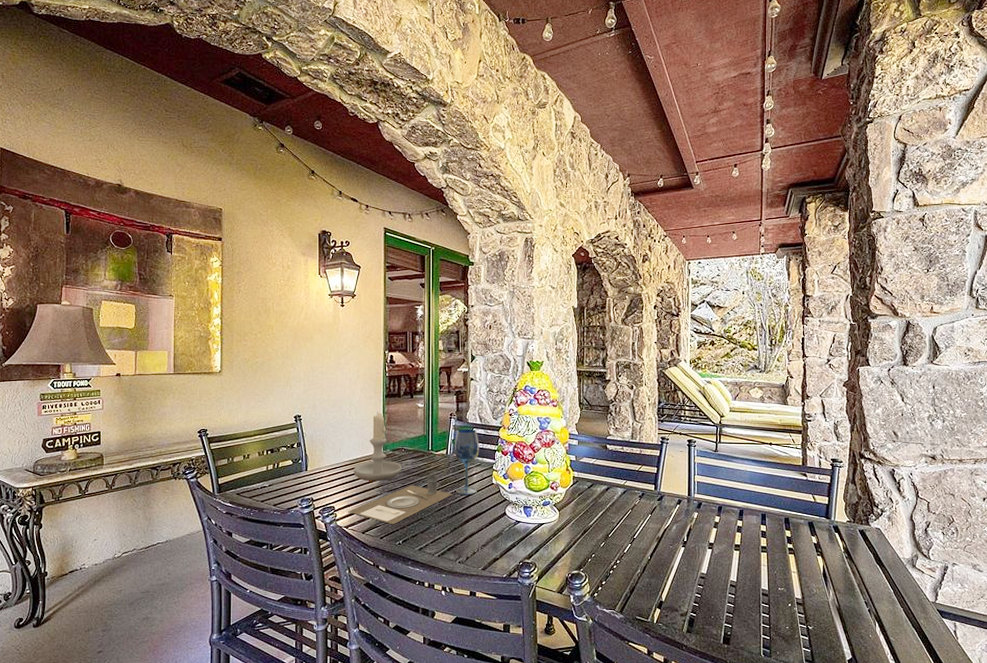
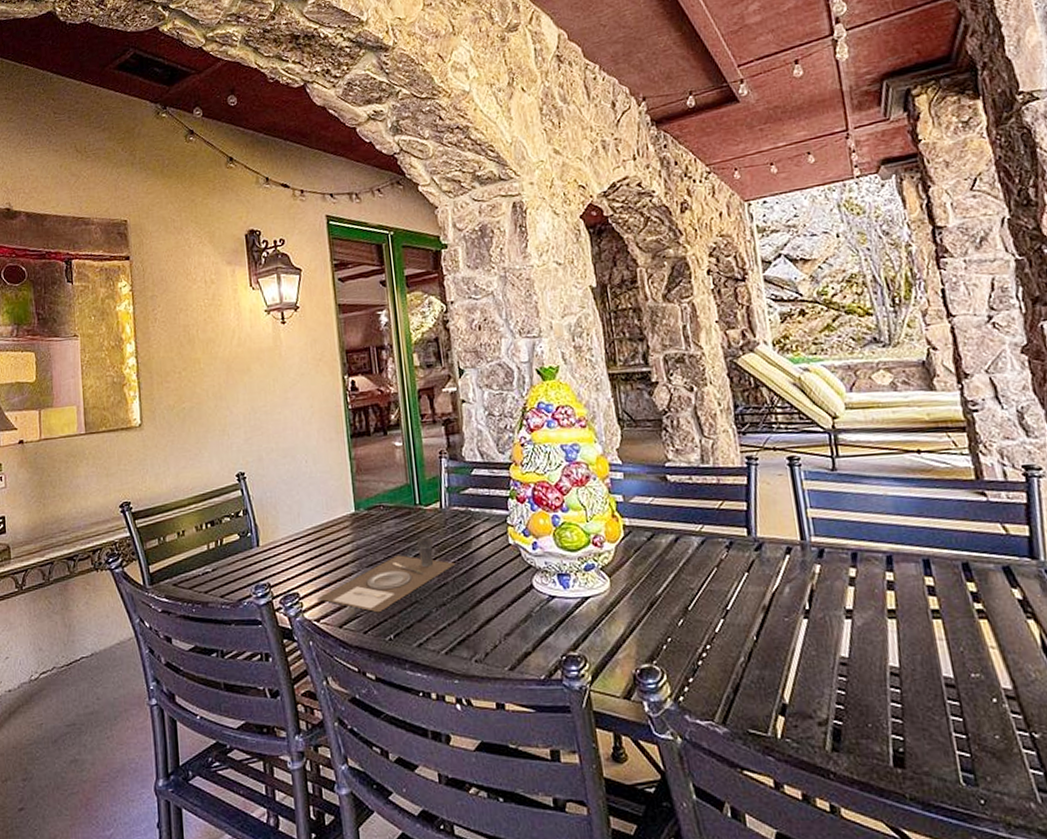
candle: present [353,411,402,482] -> none [318,458,383,555]
wineglass: present [454,428,479,496] -> none [450,469,489,565]

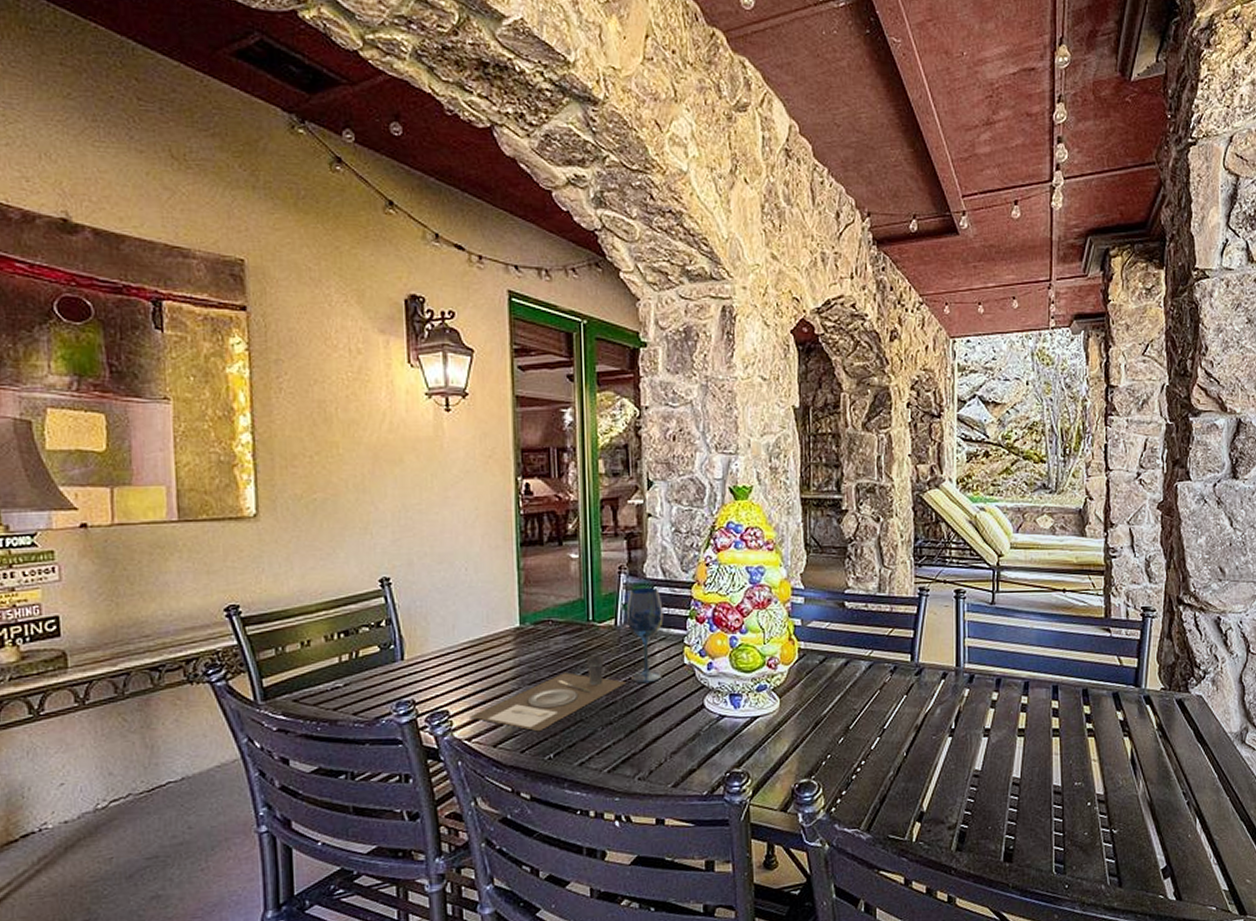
wineglass: none [450,469,489,565] -> present [626,587,664,684]

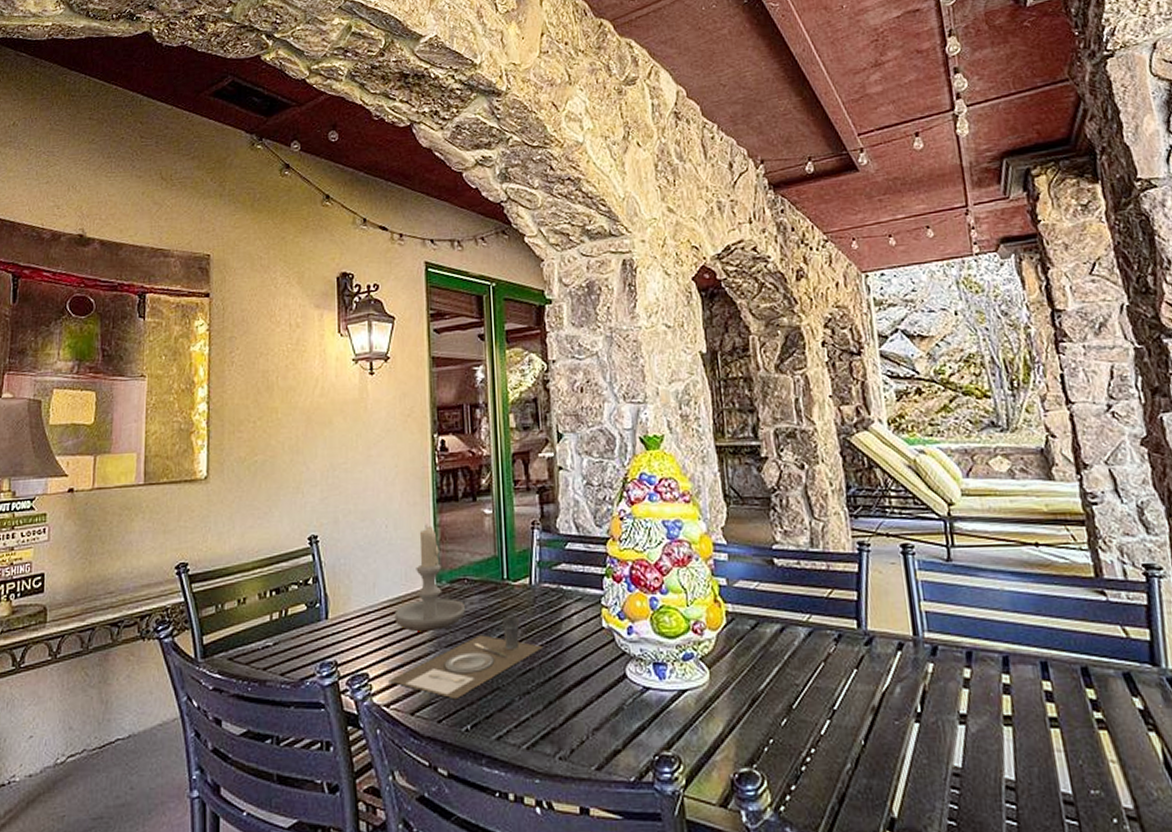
candle: none [475,567,549,671] -> present [394,524,465,632]
wineglass: present [626,587,664,684] -> none [541,543,580,649]

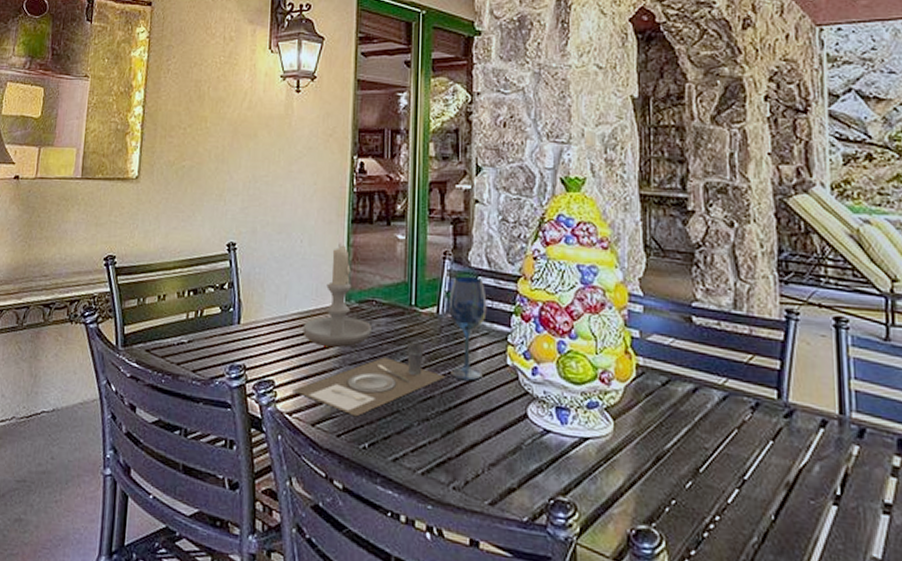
wineglass: none [541,543,580,649] -> present [449,276,487,381]

